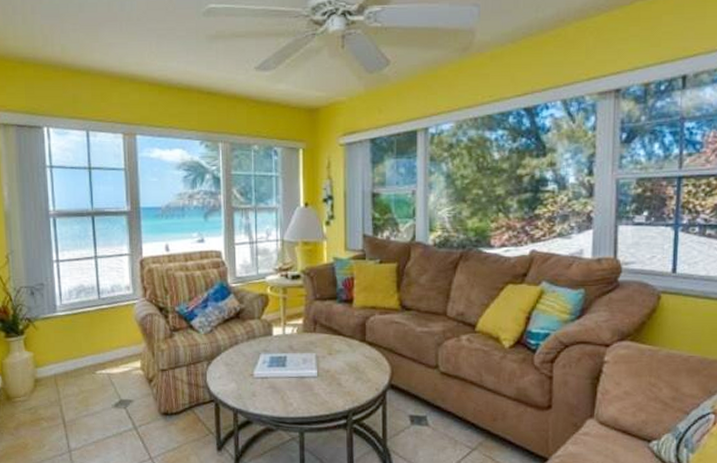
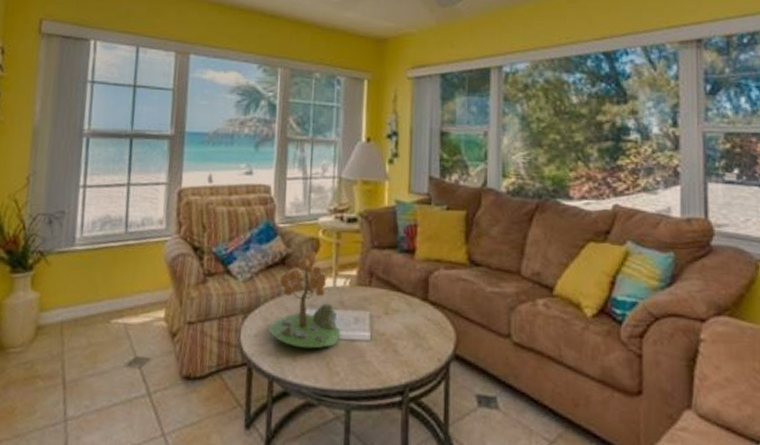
small tree: none [229,305,292,386] -> present [267,251,341,349]

